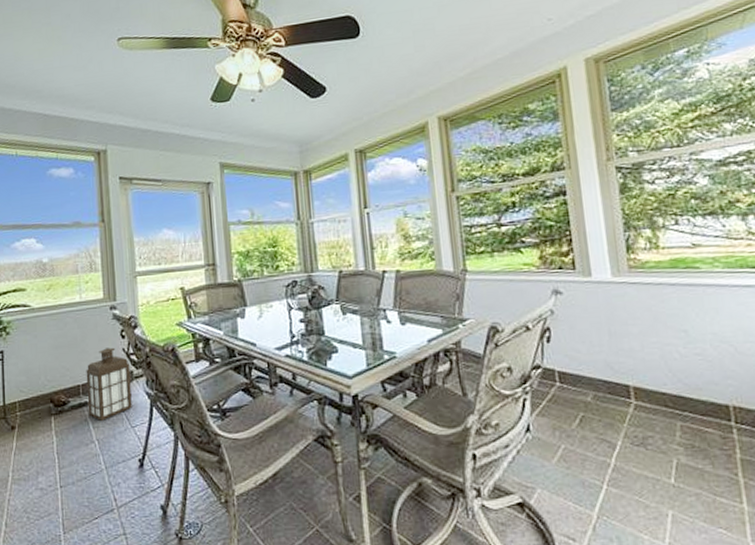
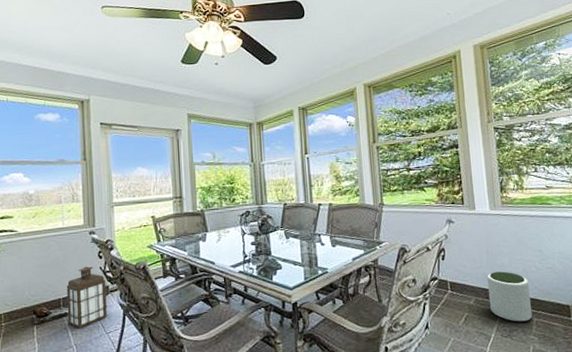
plant pot: none [609,358,675,426] -> present [486,271,532,322]

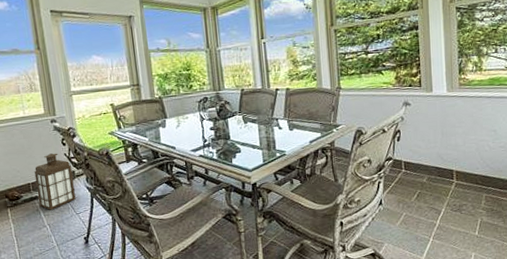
plant pot: present [486,271,532,322] -> none [440,151,482,198]

